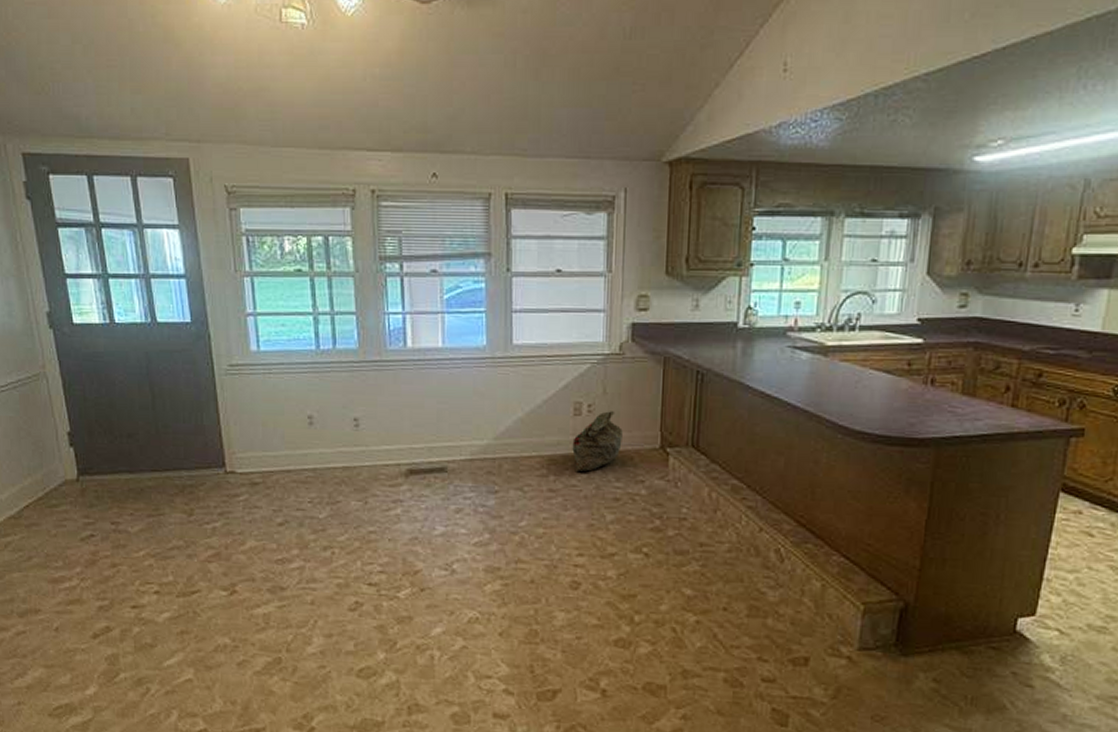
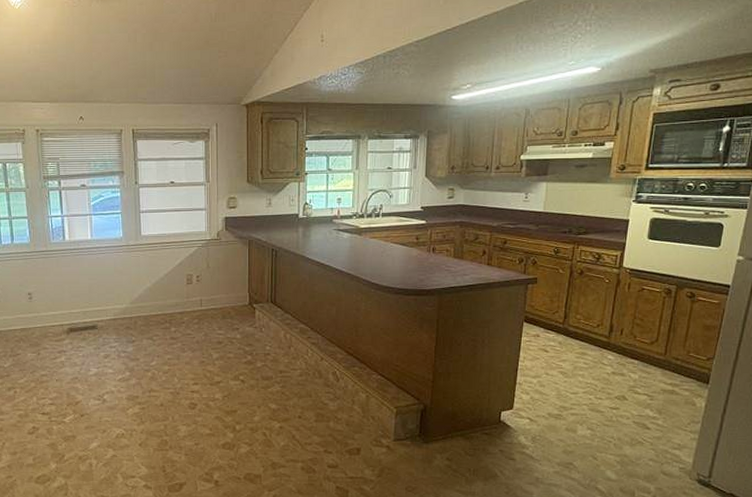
bag: present [572,411,623,472] -> none [187,280,222,324]

